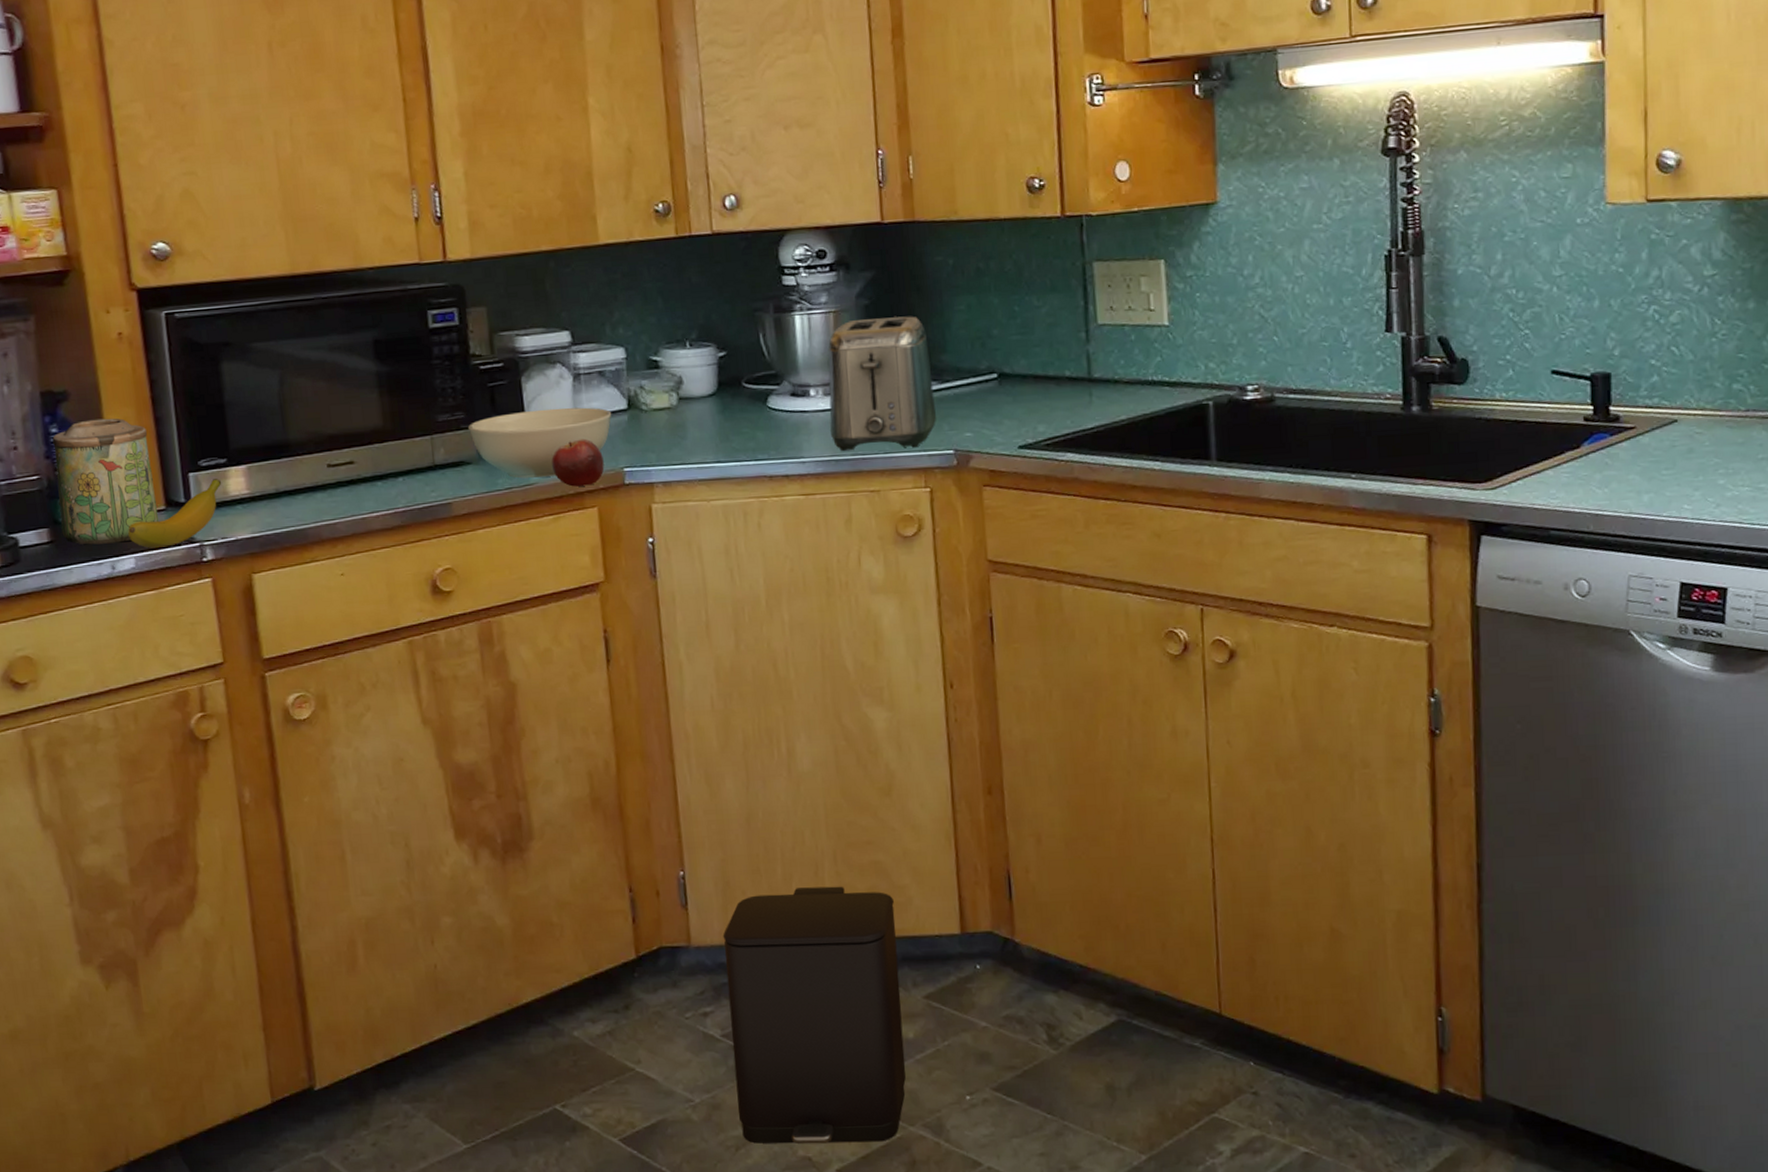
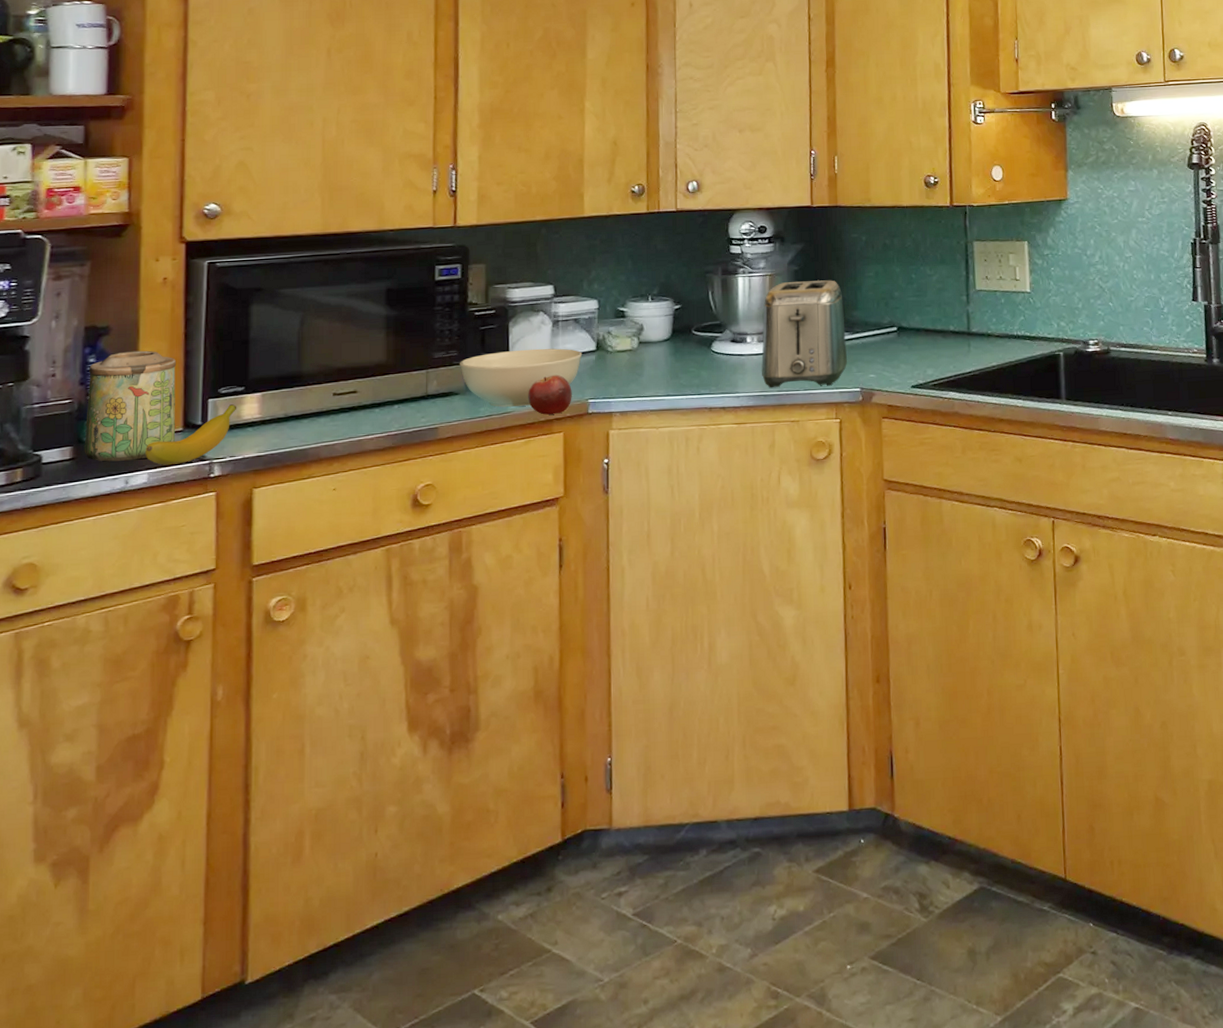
pedal bin: present [722,886,906,1144] -> none [641,768,795,1021]

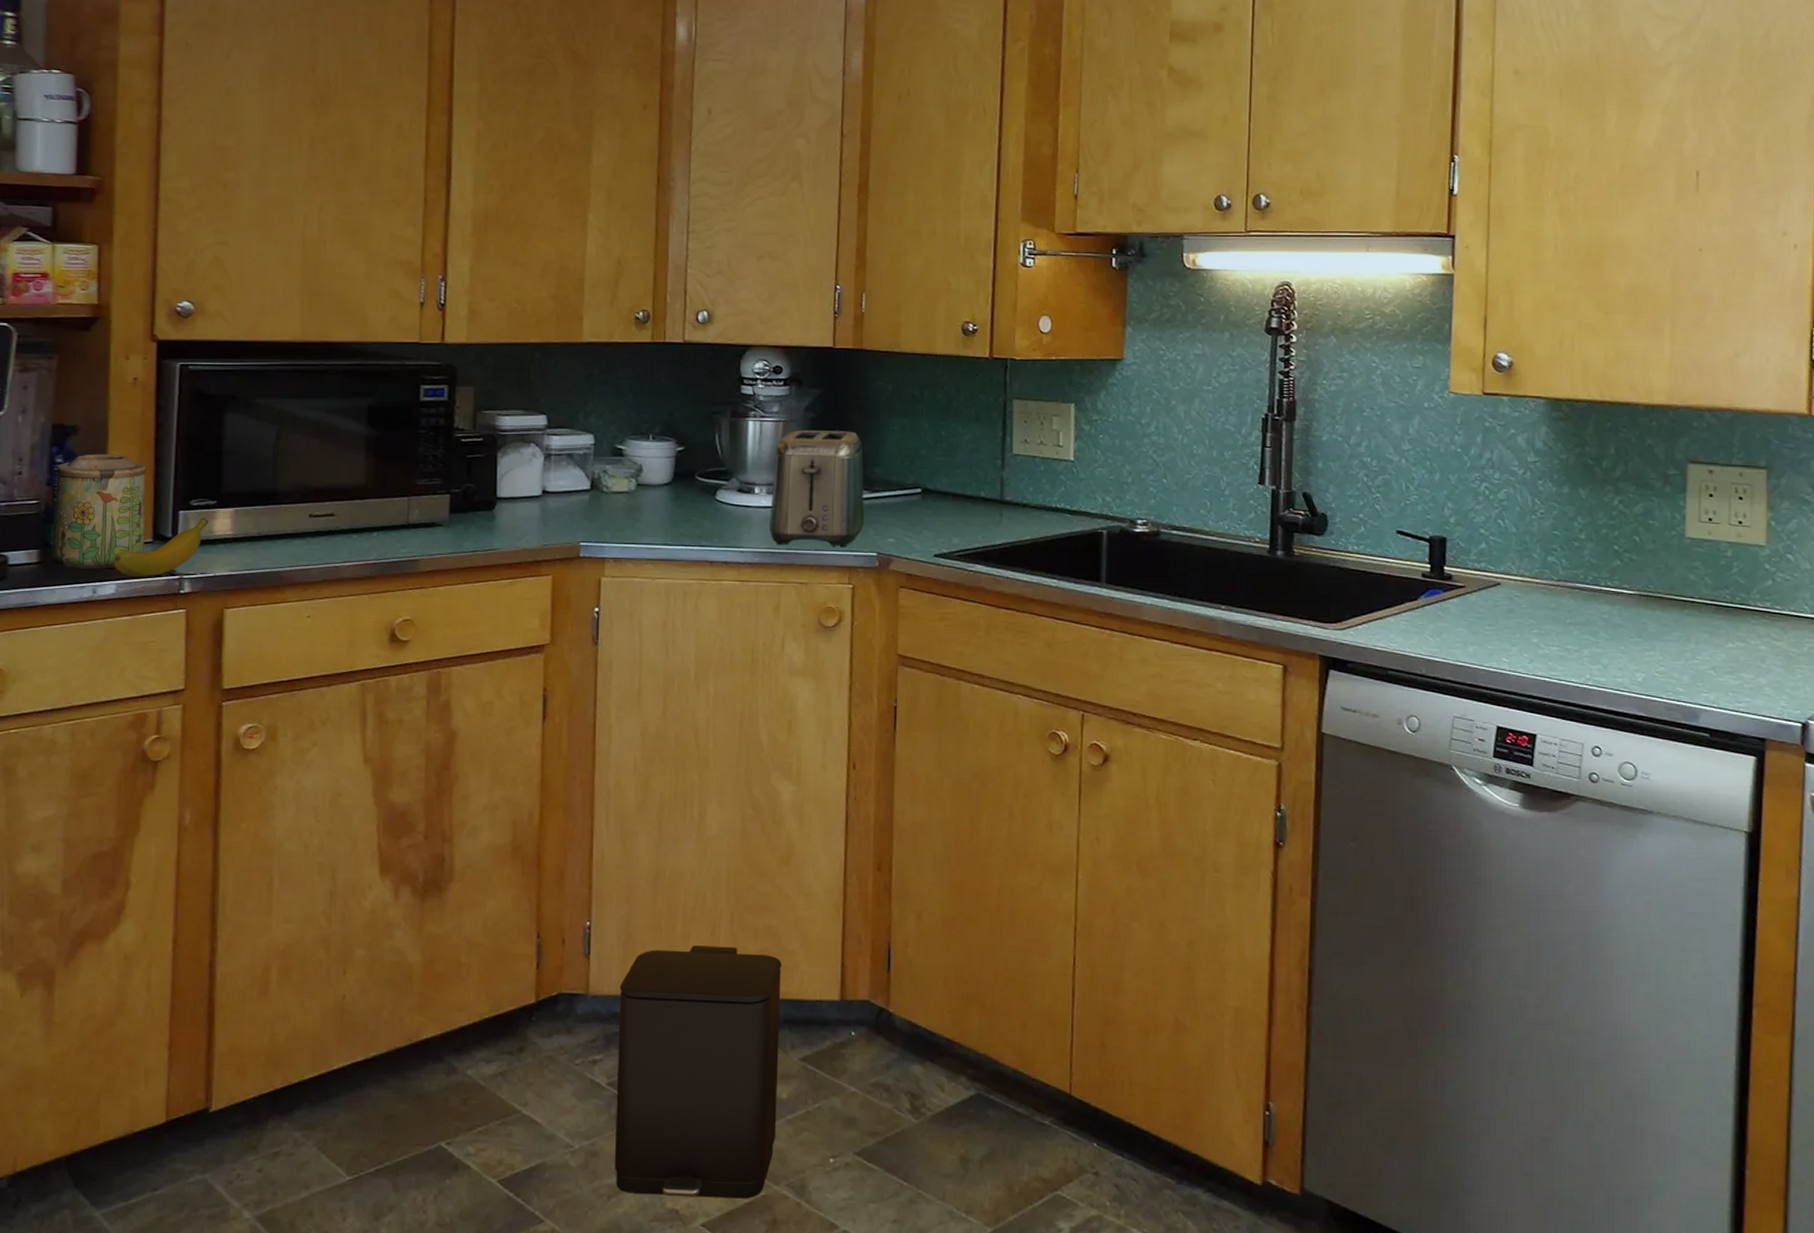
bowl: present [459,348,583,407] -> none [443,483,576,544]
fruit: present [528,374,572,415] -> none [515,512,563,555]
pedal bin: none [641,768,795,1021] -> present [614,945,782,1199]

